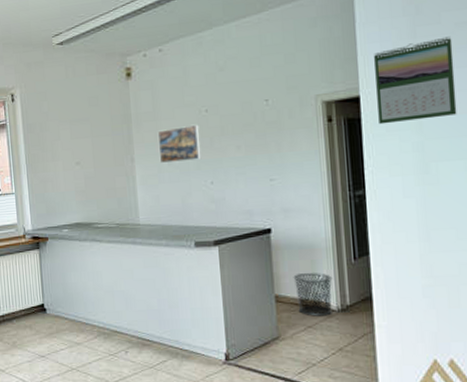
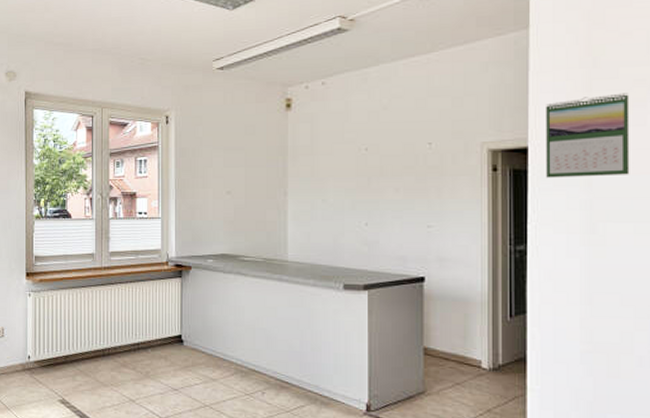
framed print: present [157,124,202,163] -> none [313,162,357,199]
waste bin: present [293,273,333,316] -> none [444,327,486,374]

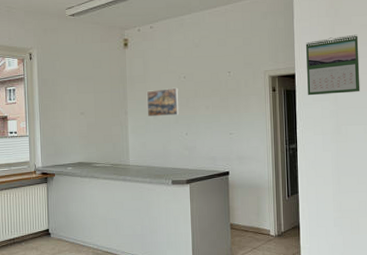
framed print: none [313,162,357,199] -> present [146,87,179,116]

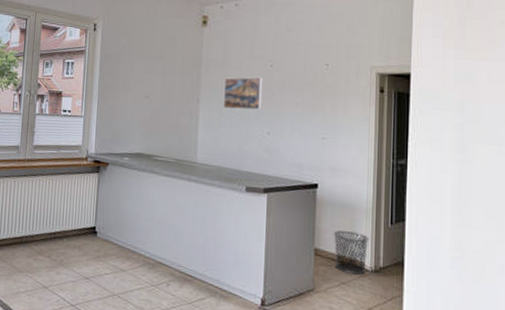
waste bin: none [244,207,272,240] -> present [333,230,370,275]
calendar: present [306,34,360,96] -> none [425,32,497,103]

